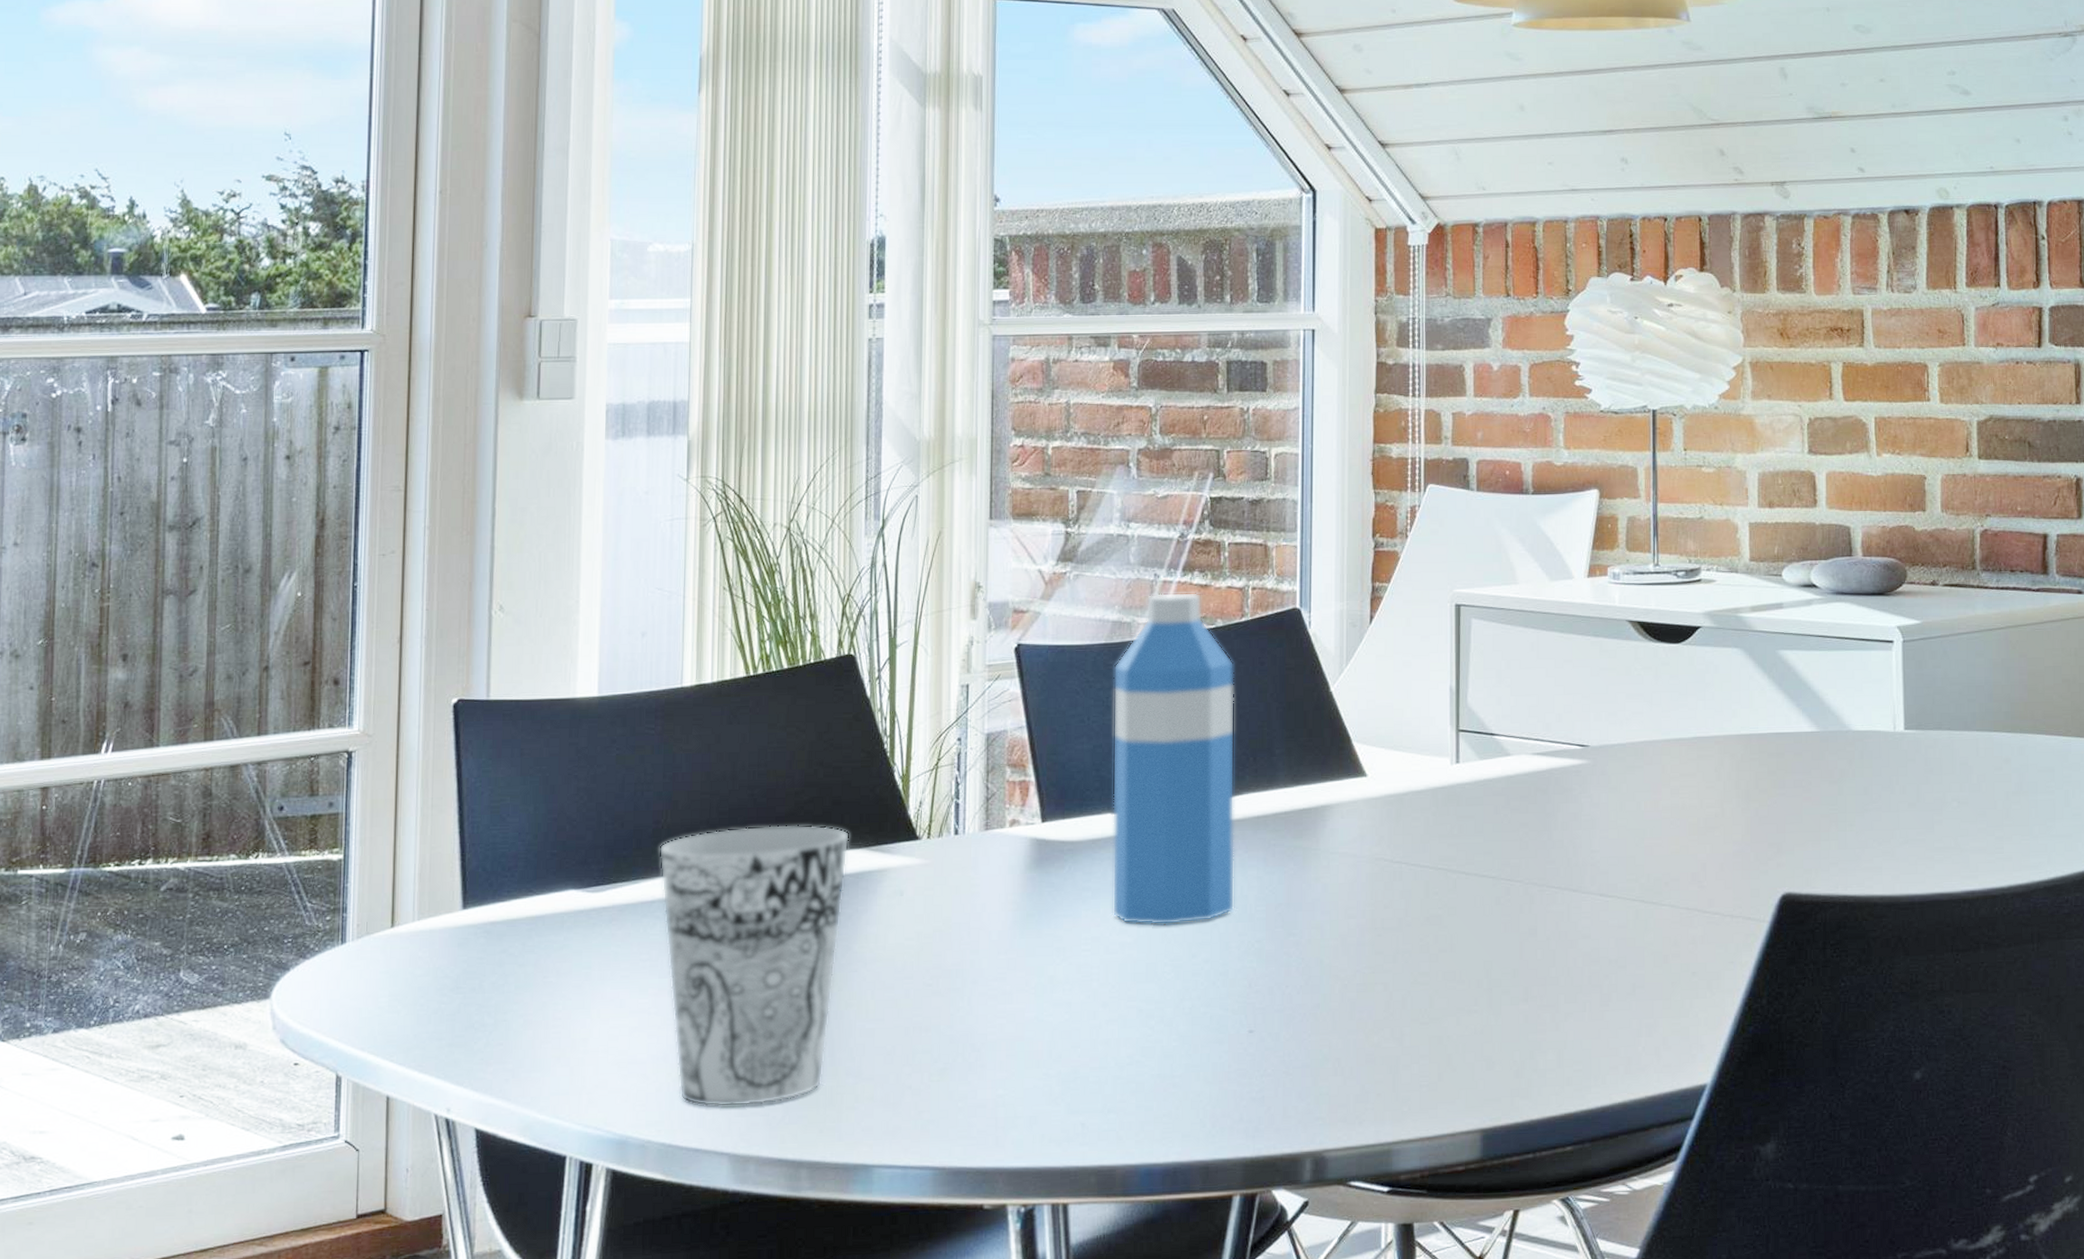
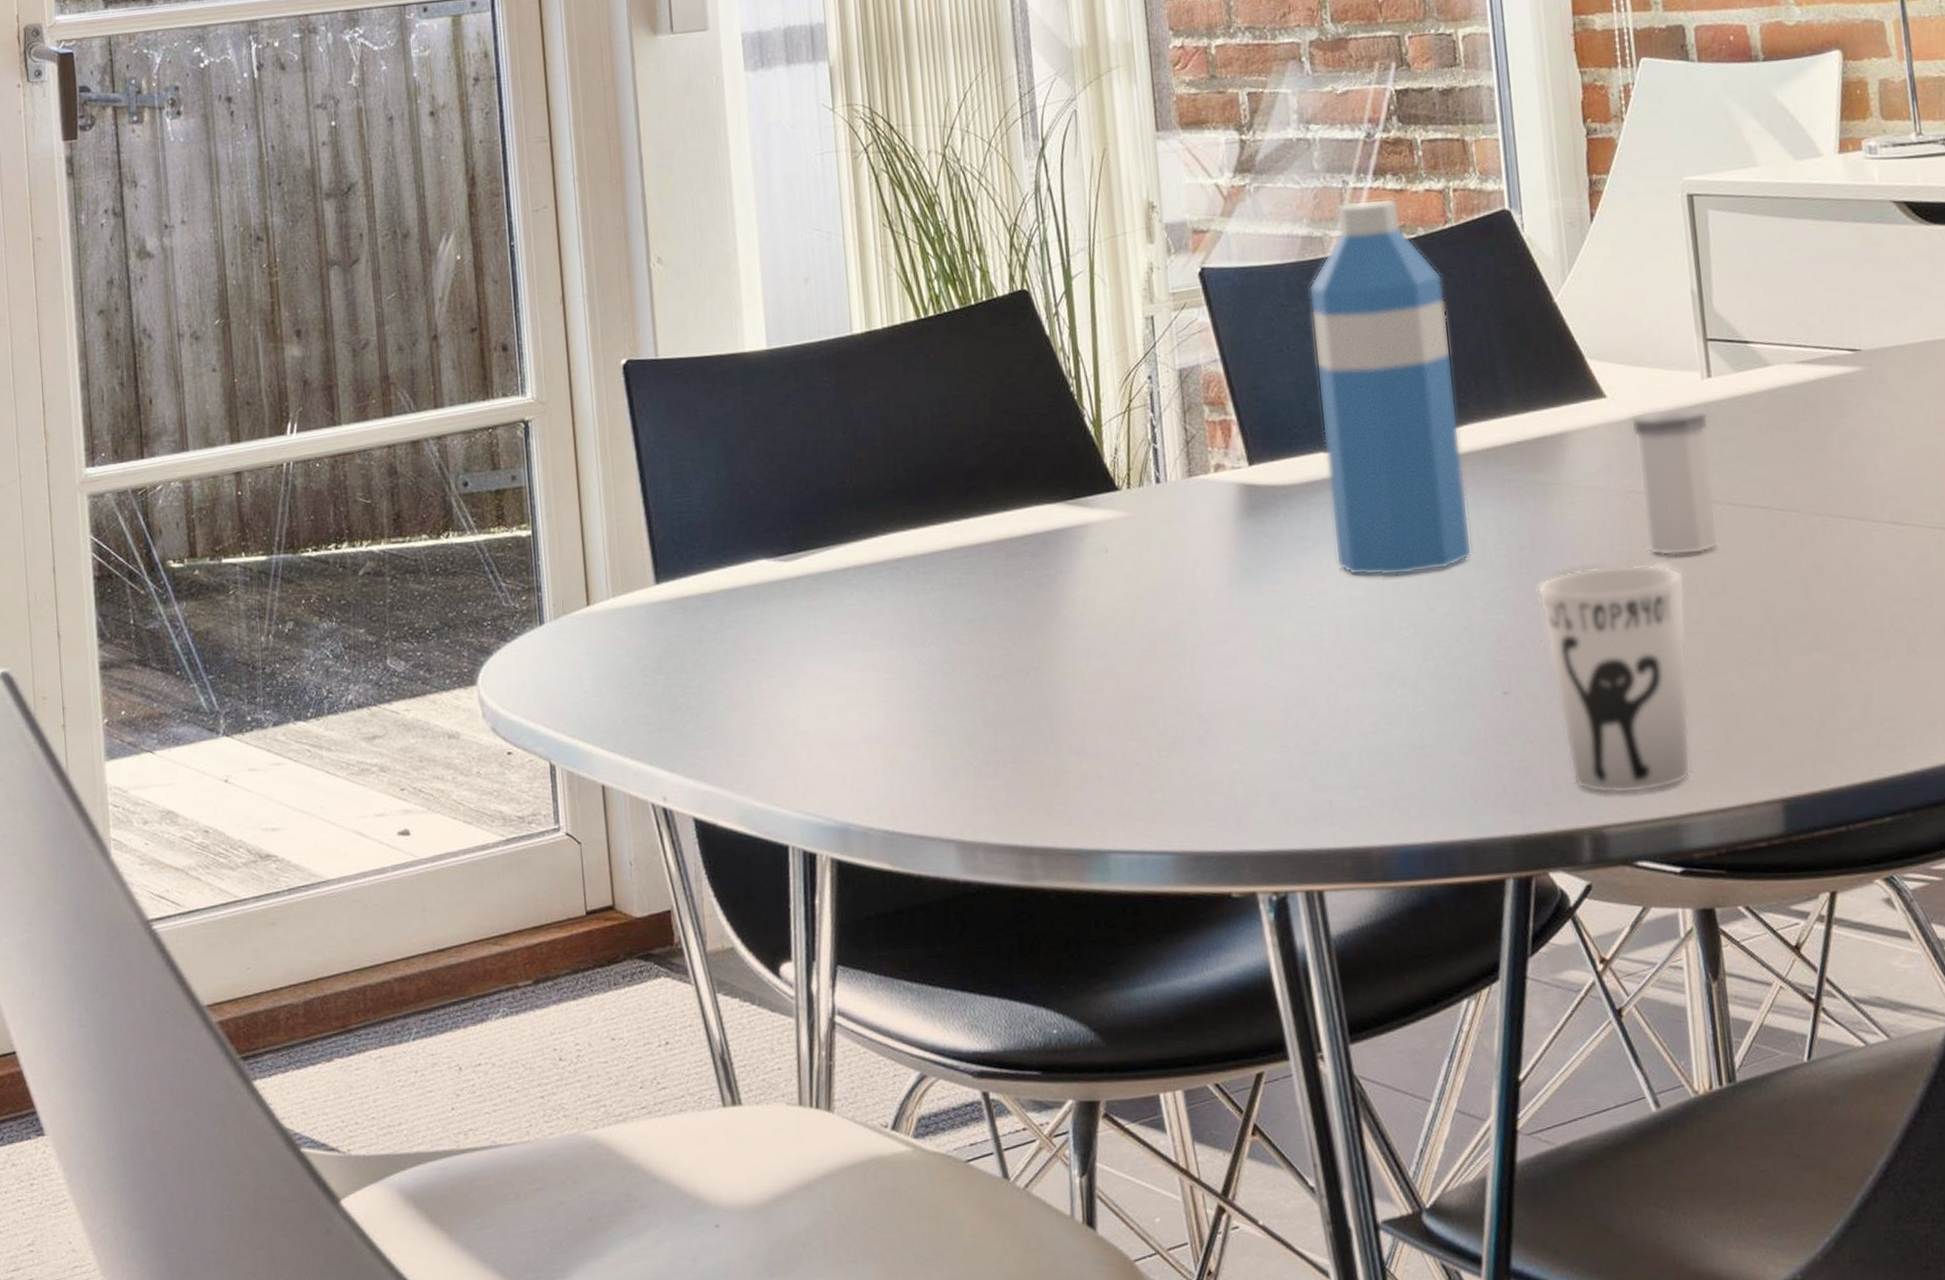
cup: present [659,824,850,1108] -> none [847,478,1045,791]
cup: none [1288,922,1418,1122] -> present [1537,564,1691,794]
salt shaker: none [1385,787,1453,916] -> present [1630,406,1719,556]

